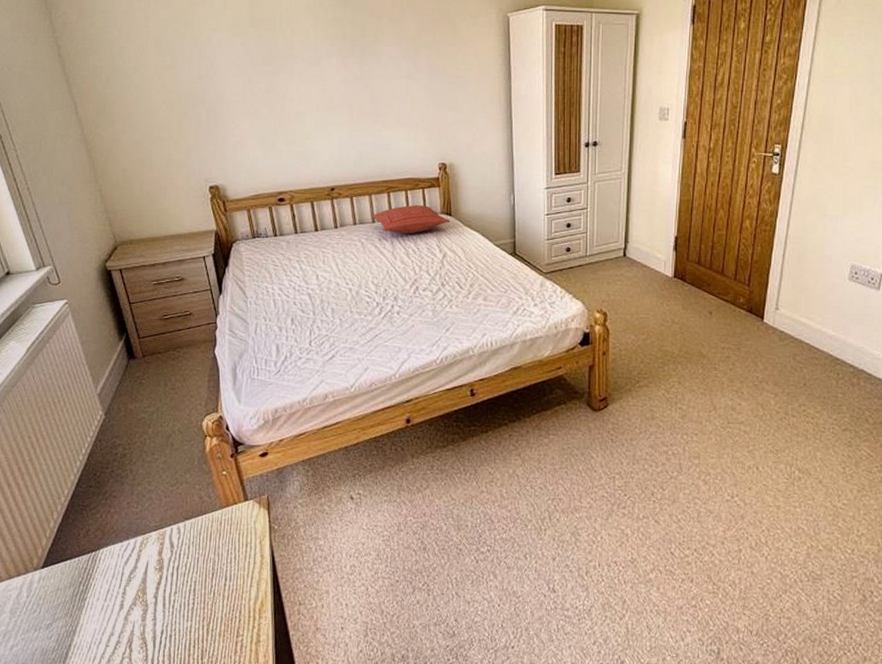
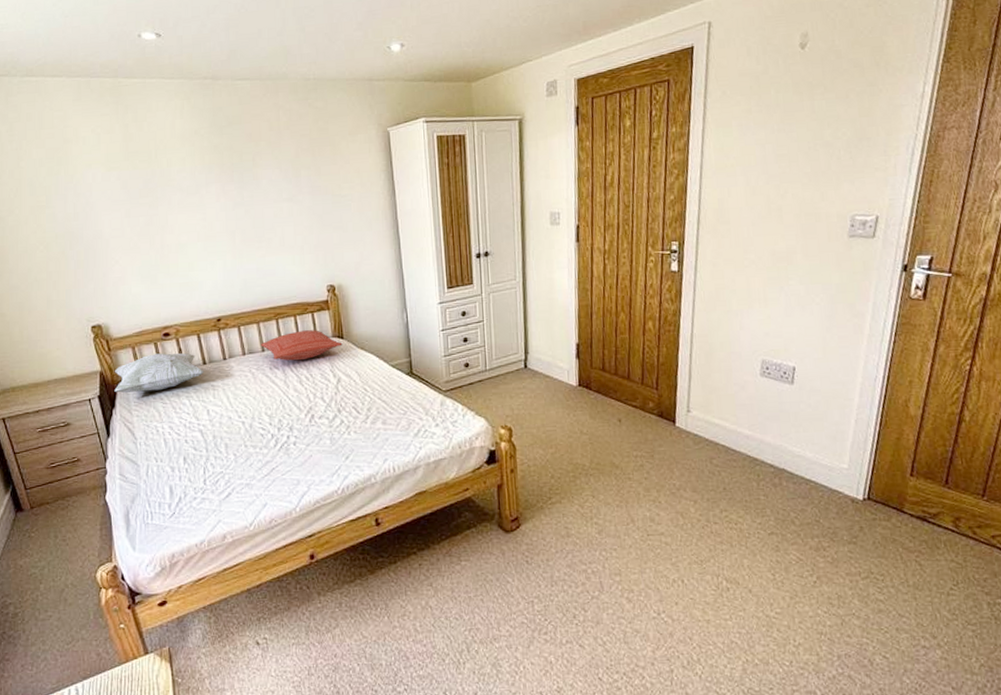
decorative pillow: none [228,217,316,253] -> present [114,353,205,393]

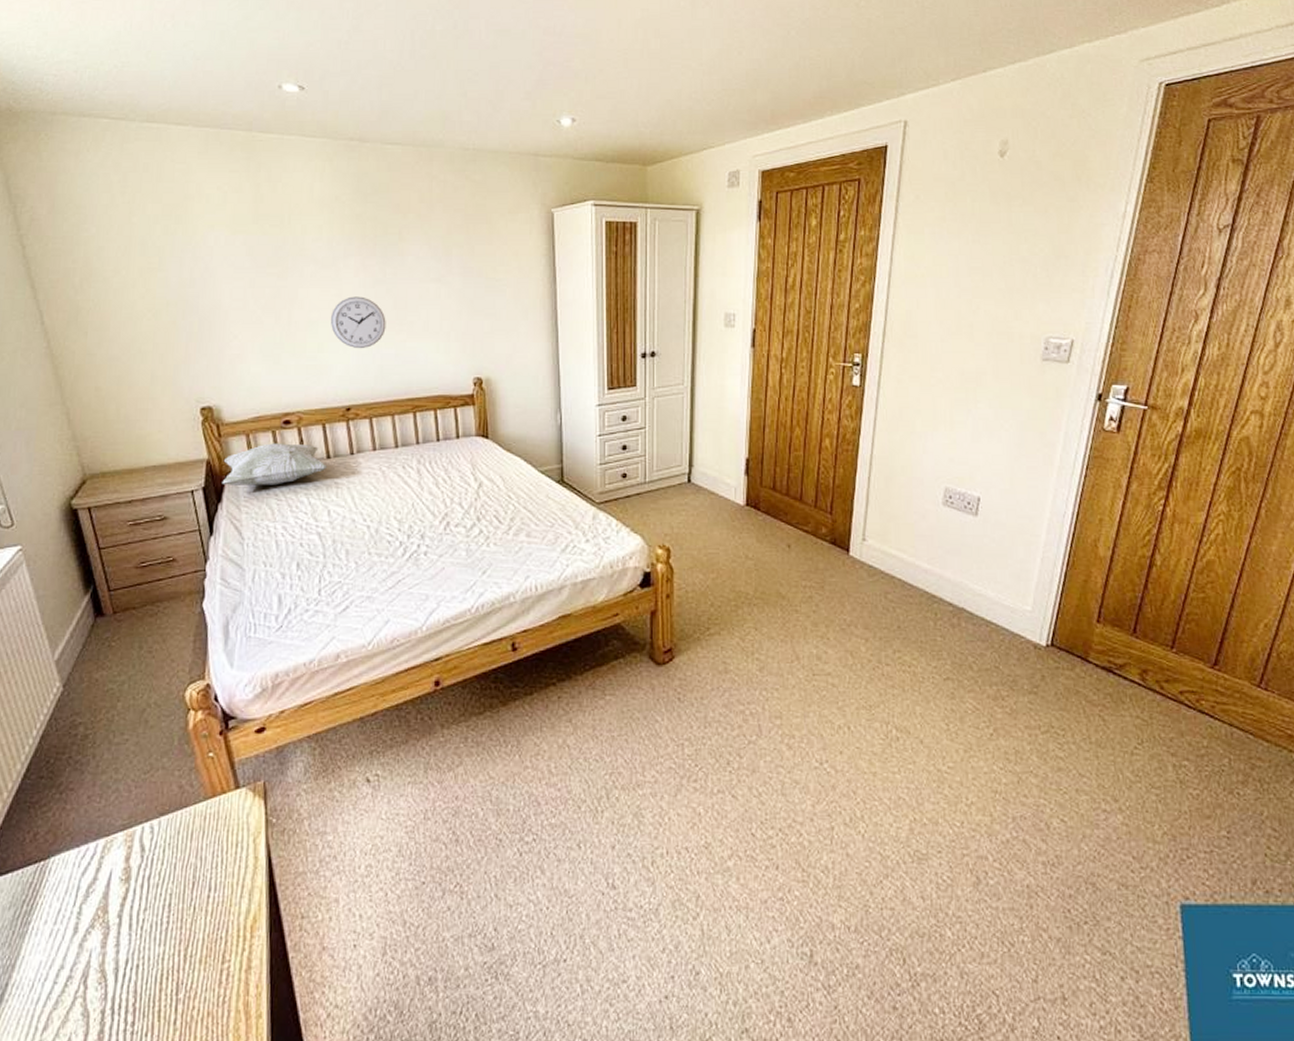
wall clock: none [198,219,247,266] -> present [331,296,386,349]
pillow: present [260,330,343,361] -> none [393,427,487,460]

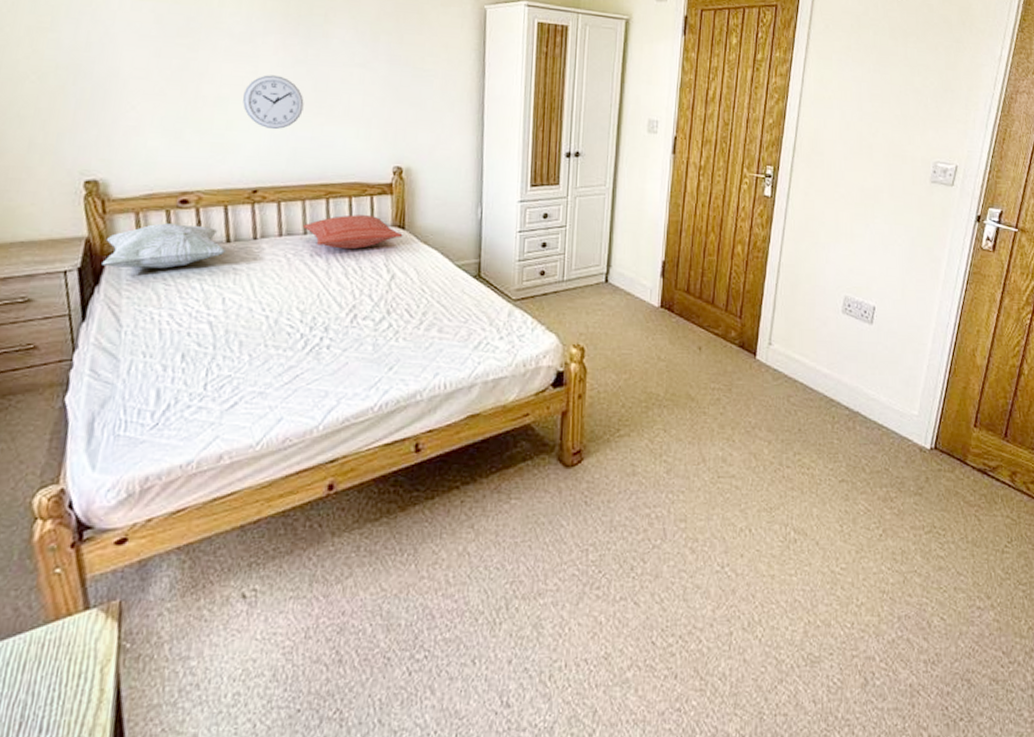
pillow: none [393,427,487,460] -> present [302,215,403,250]

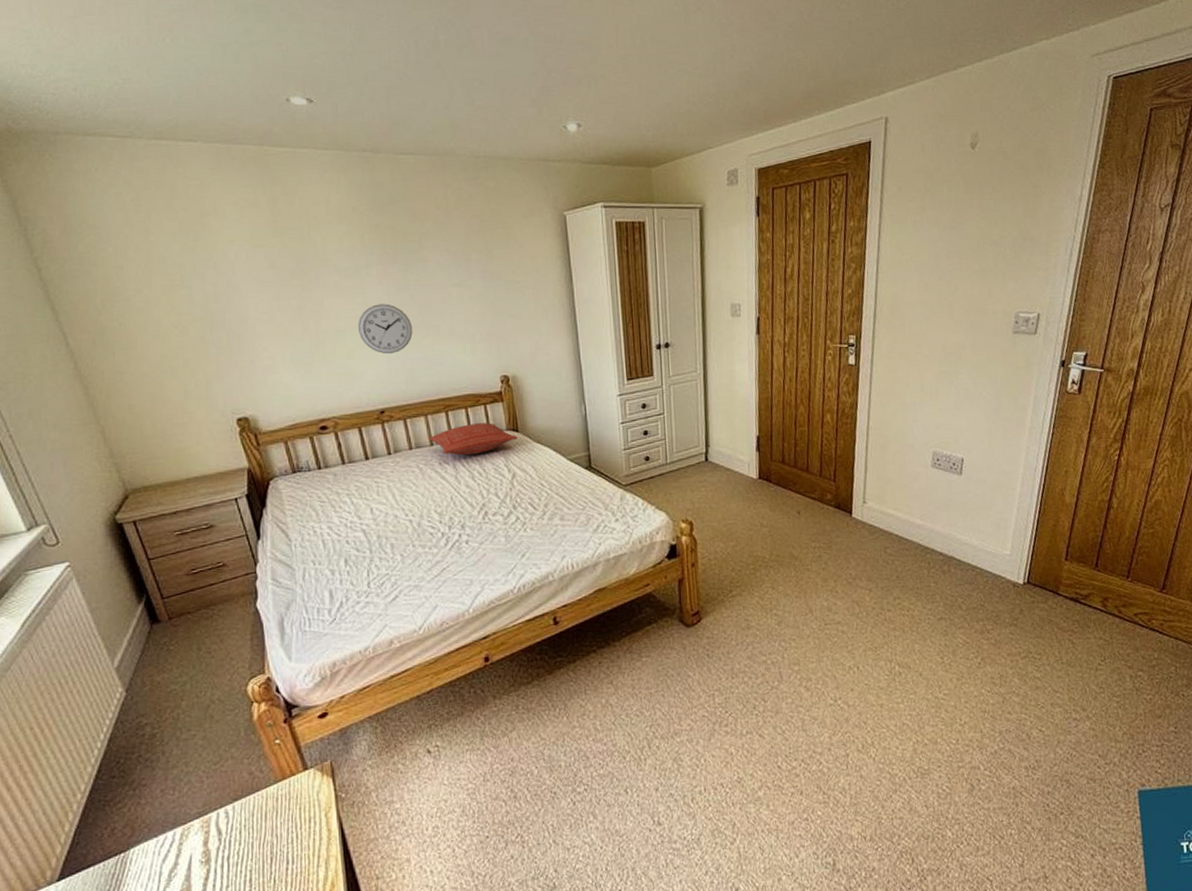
decorative pillow: present [102,223,227,269] -> none [264,448,367,491]

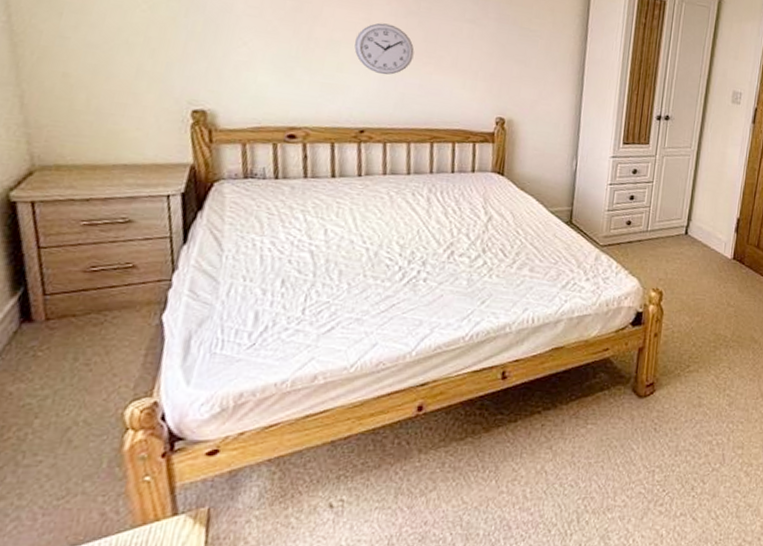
pillow: present [428,423,518,456] -> none [406,159,502,192]

